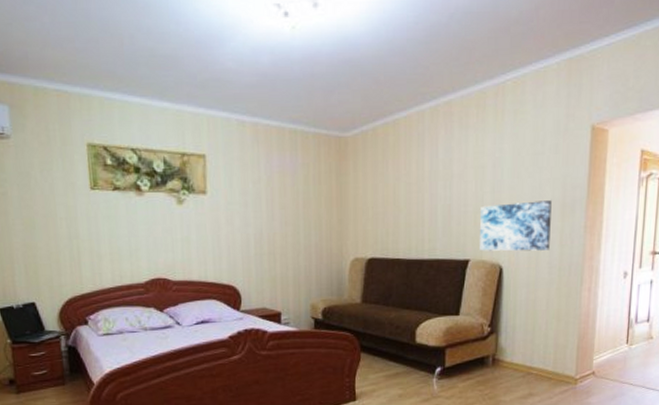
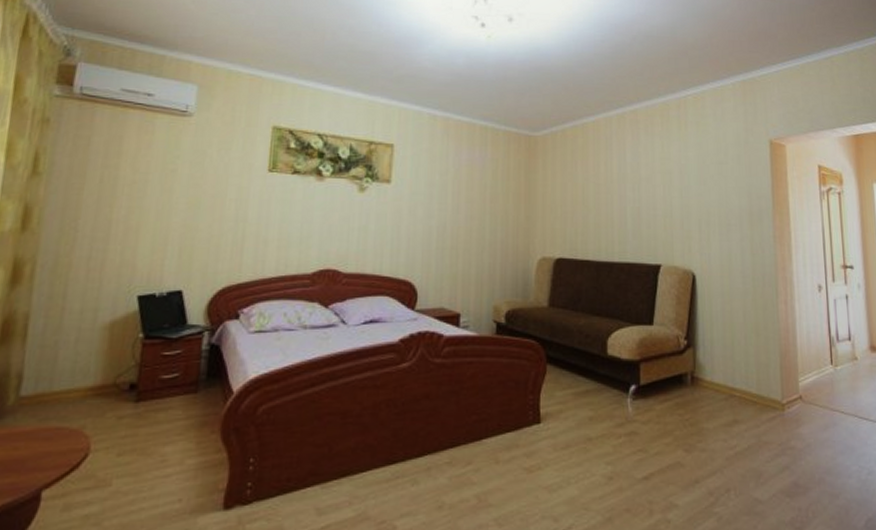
wall art: present [480,200,552,251] -> none [670,208,741,259]

